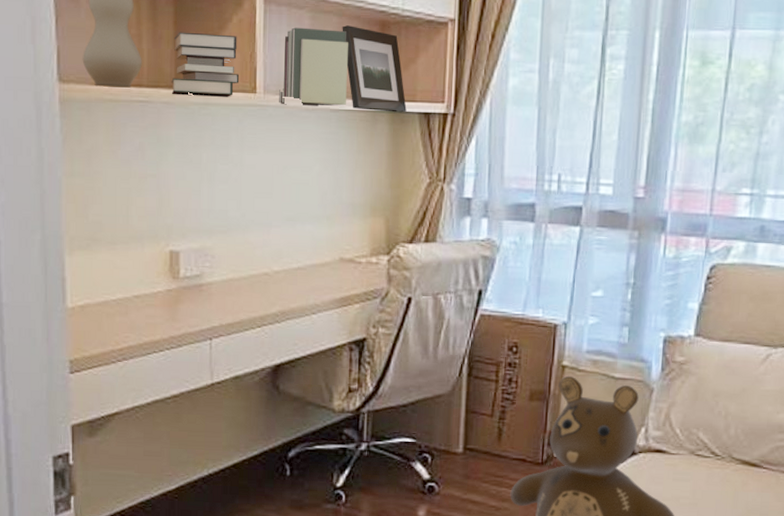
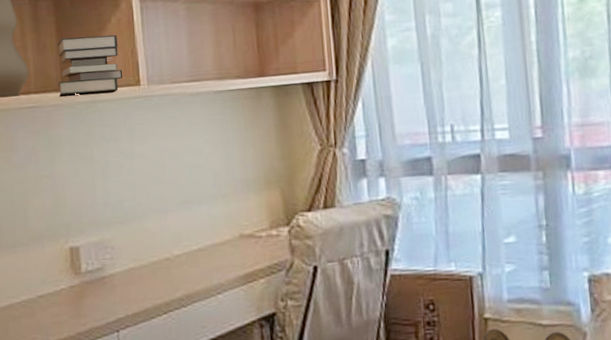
books: present [279,27,348,106] -> none [162,16,229,93]
picture frame: present [342,25,407,113] -> none [217,10,289,88]

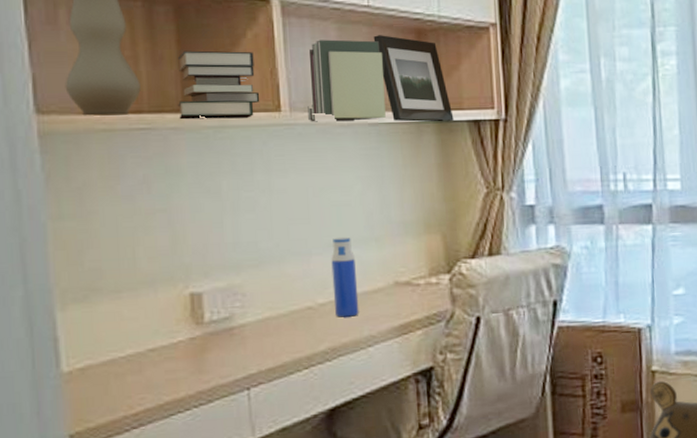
books: none [162,16,229,93] -> present [308,39,386,122]
water bottle: none [184,194,210,268] -> present [331,236,359,318]
picture frame: none [217,10,289,88] -> present [373,35,454,122]

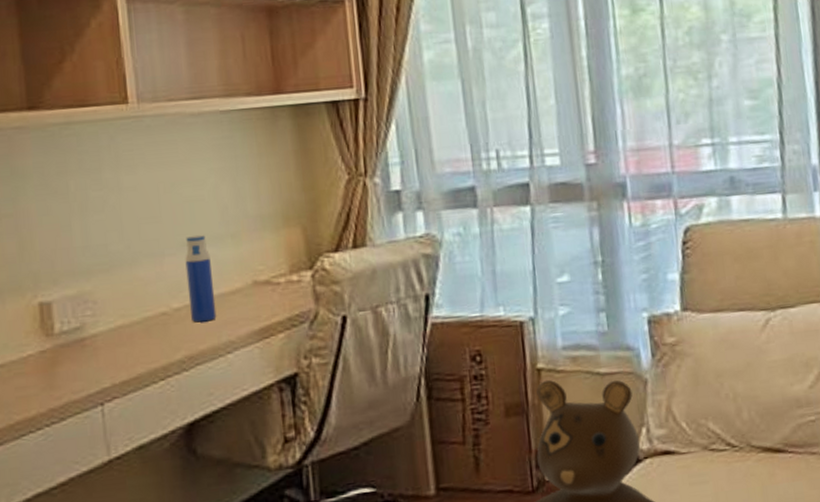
books: present [178,50,260,120] -> none [21,42,106,118]
books: present [308,39,386,122] -> none [156,22,238,113]
picture frame: present [373,35,454,122] -> none [222,15,310,107]

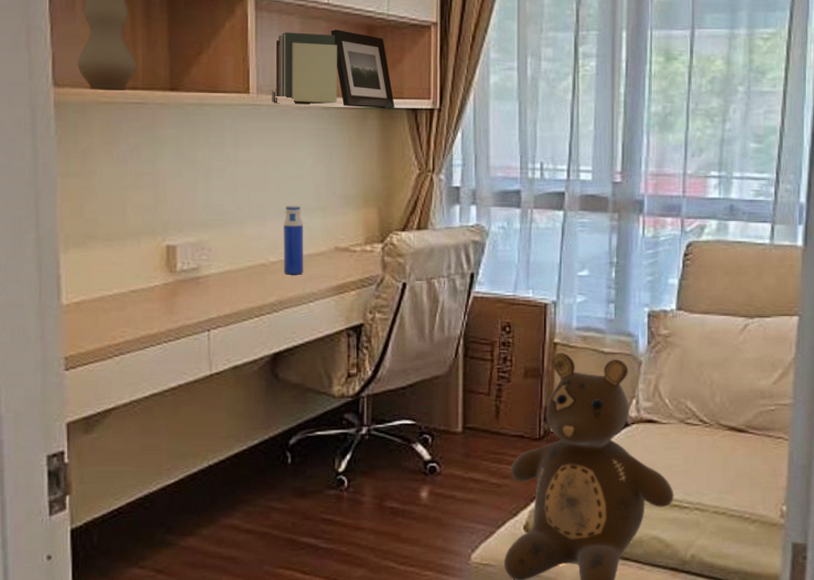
books: none [156,22,238,113] -> present [272,32,337,105]
picture frame: none [222,15,310,107] -> present [331,30,395,109]

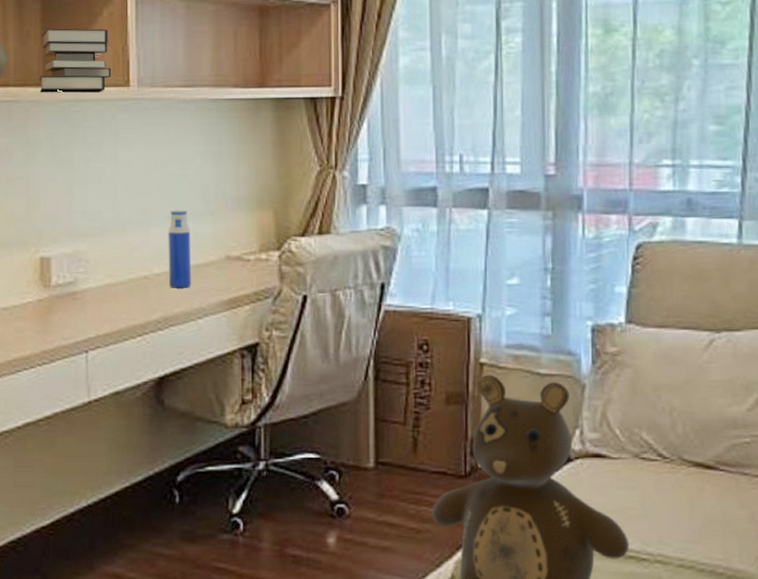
books: none [166,37,233,99] -> present [39,28,112,94]
books: present [272,32,337,105] -> none [154,17,226,97]
picture frame: present [331,30,395,109] -> none [218,12,291,99]

